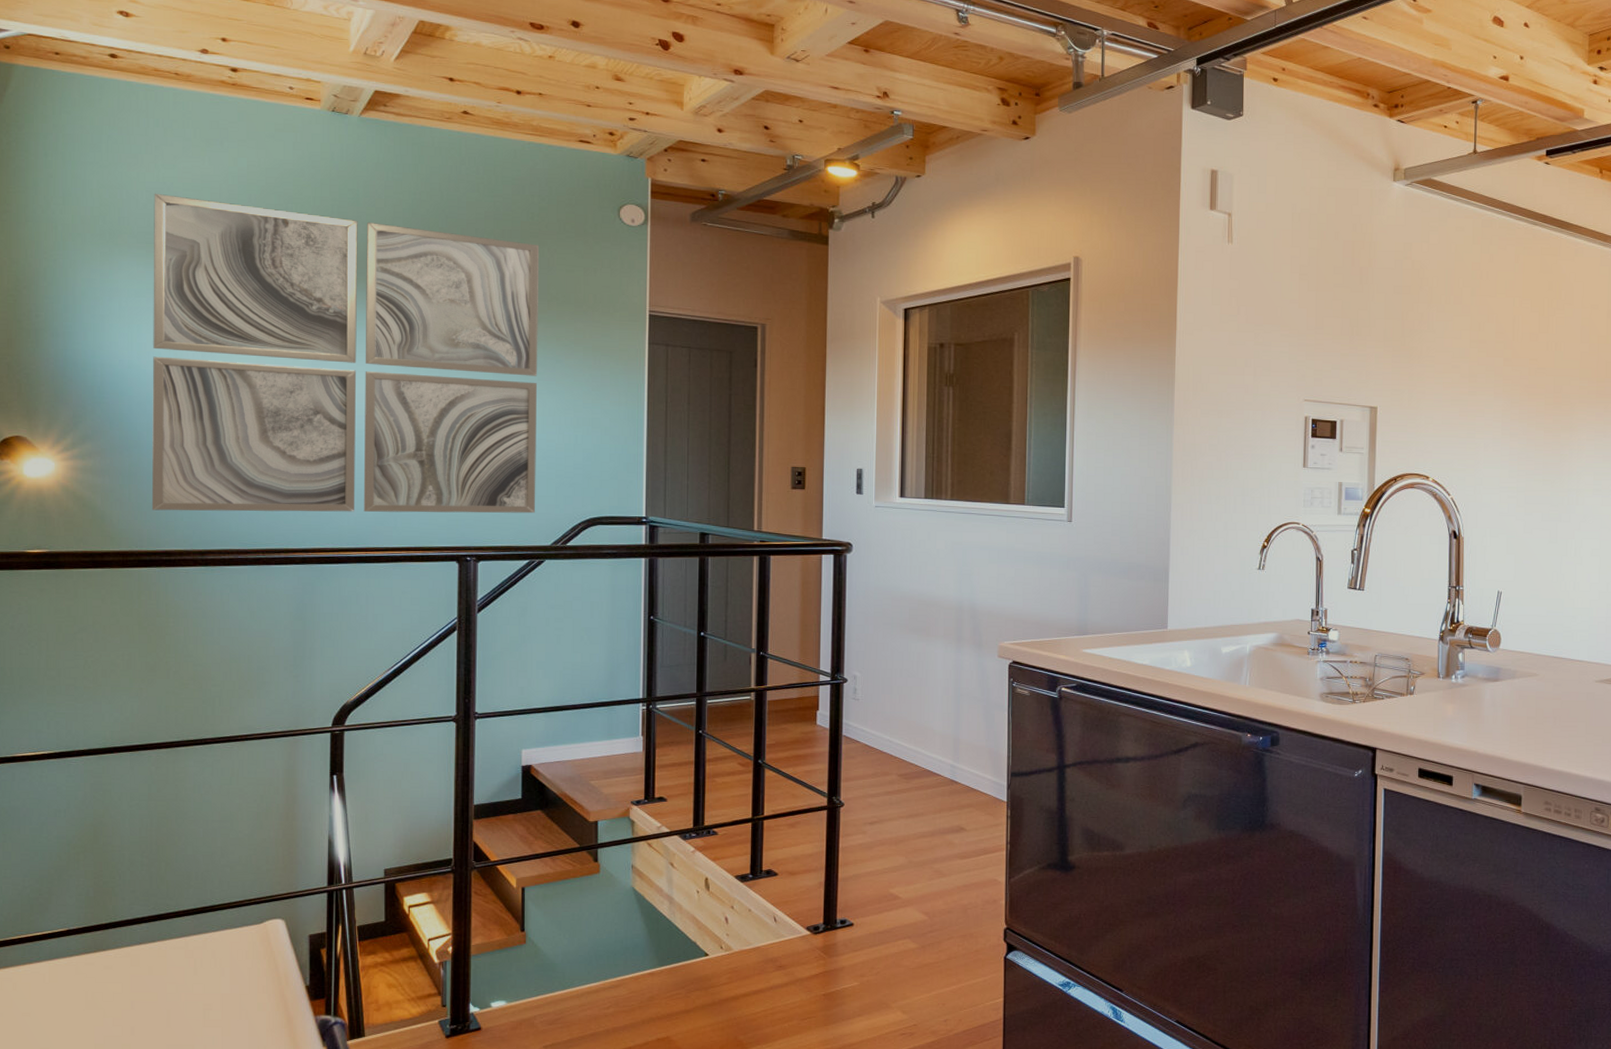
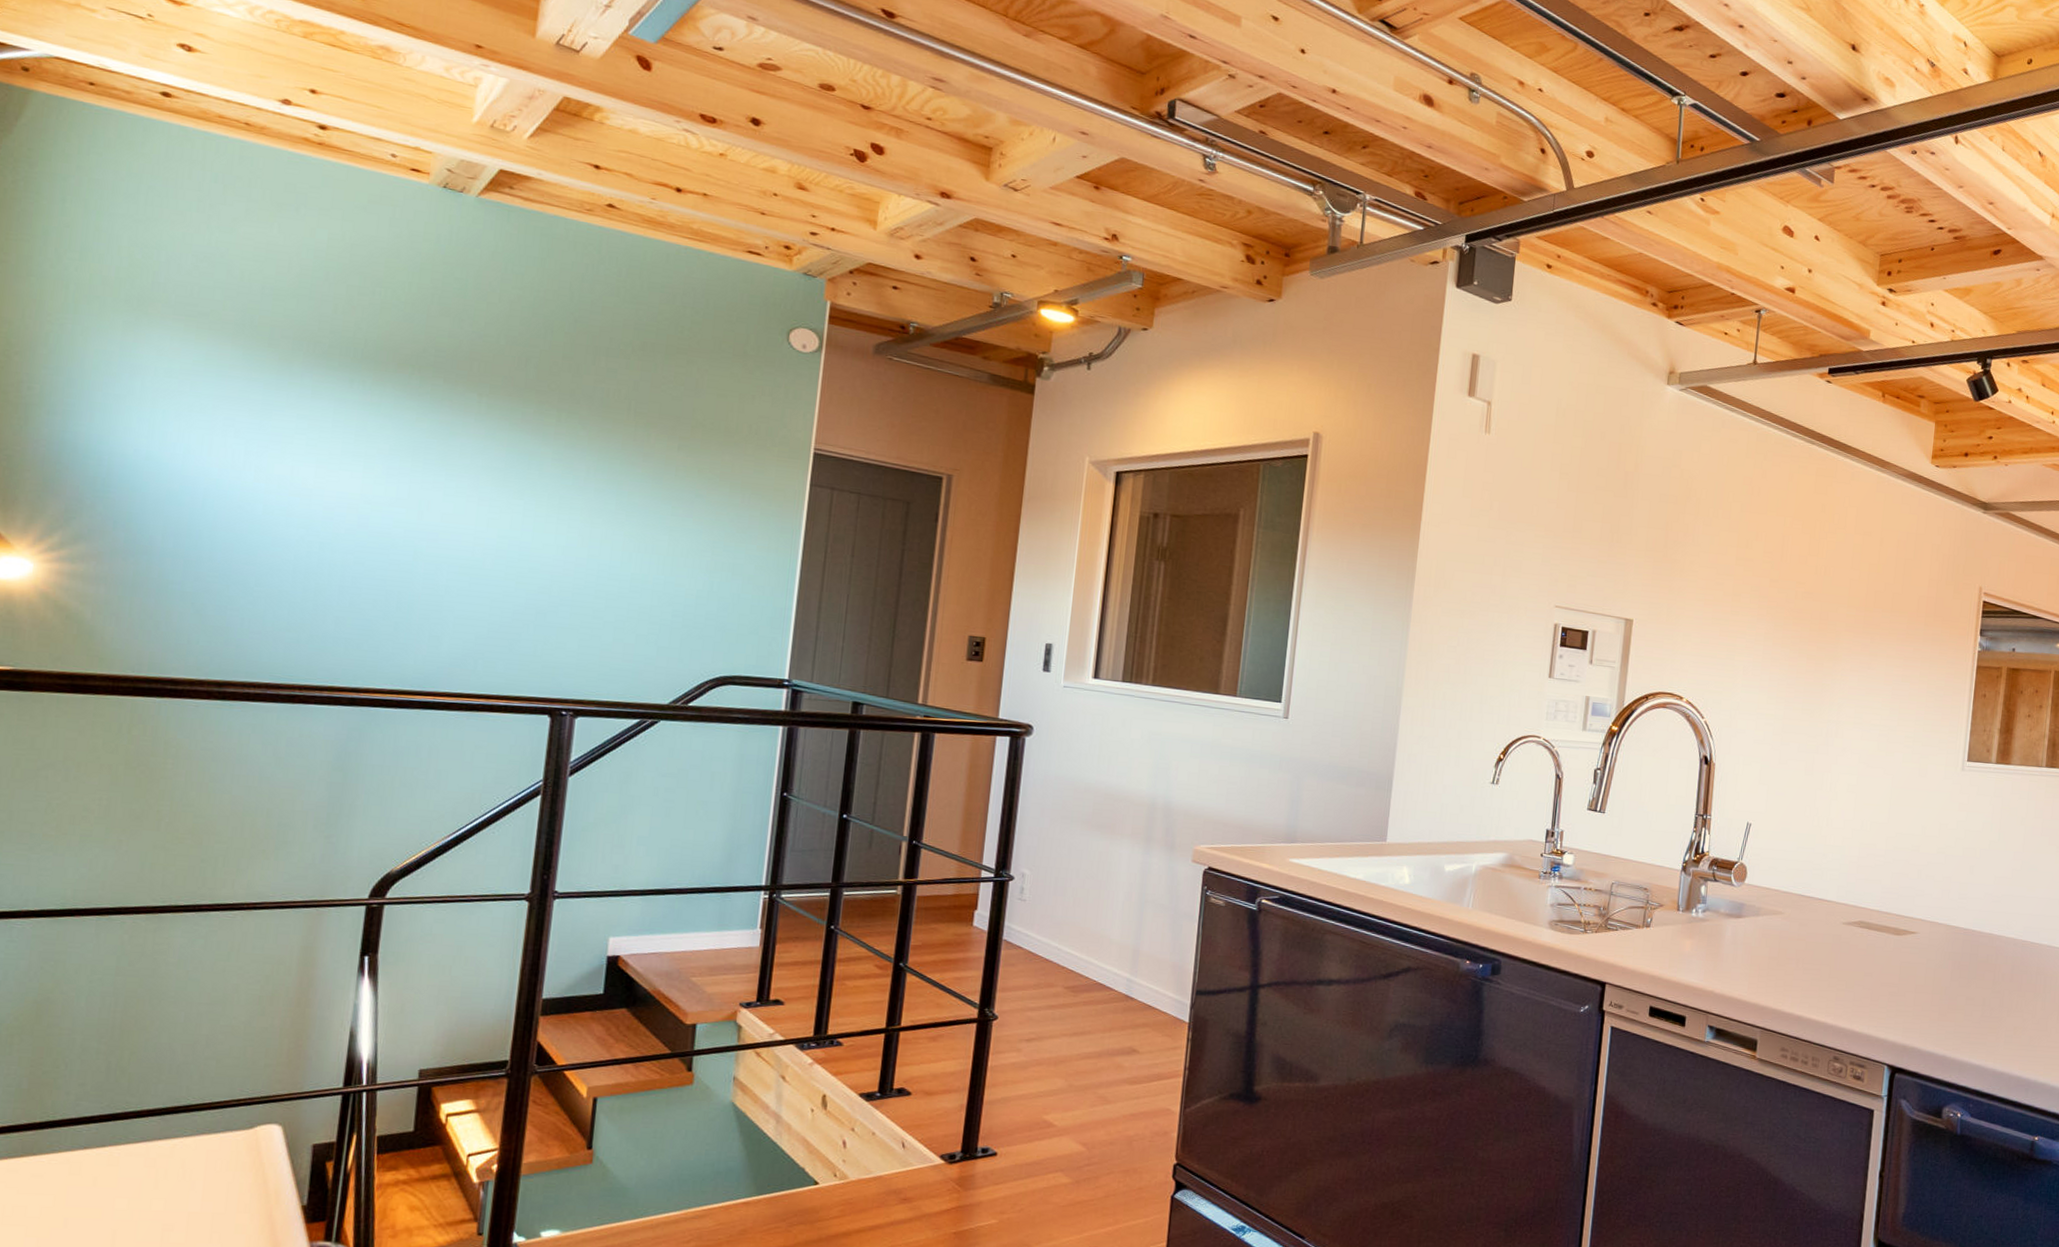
wall art: present [151,193,540,514] -> none [158,258,688,667]

